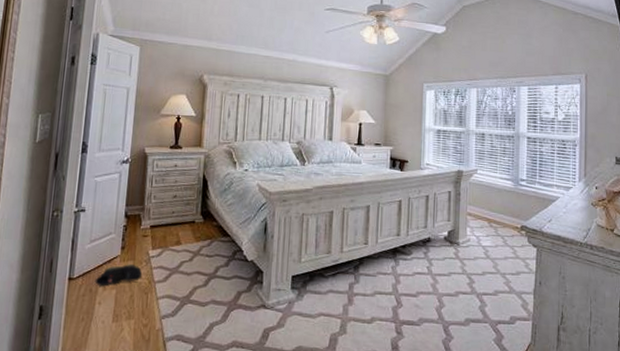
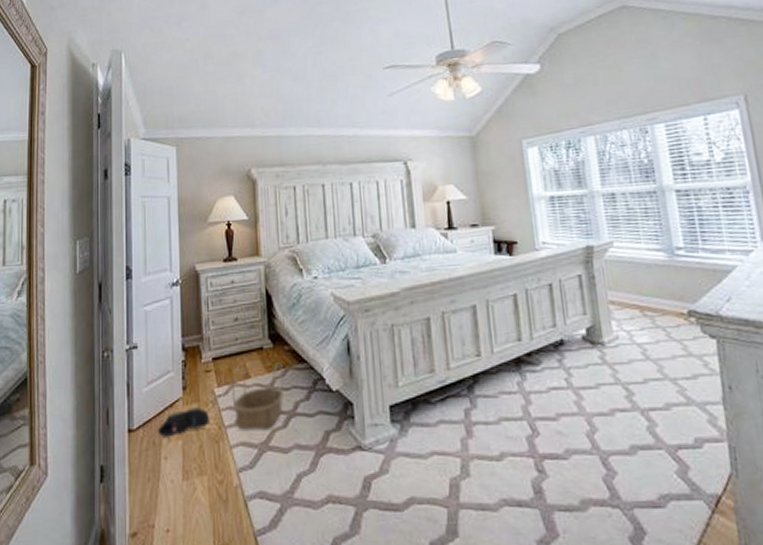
basket: none [163,233,210,285] -> present [231,361,285,429]

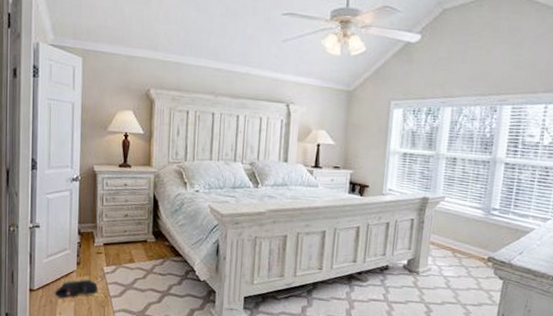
basket: present [231,361,285,429] -> none [117,251,163,301]

